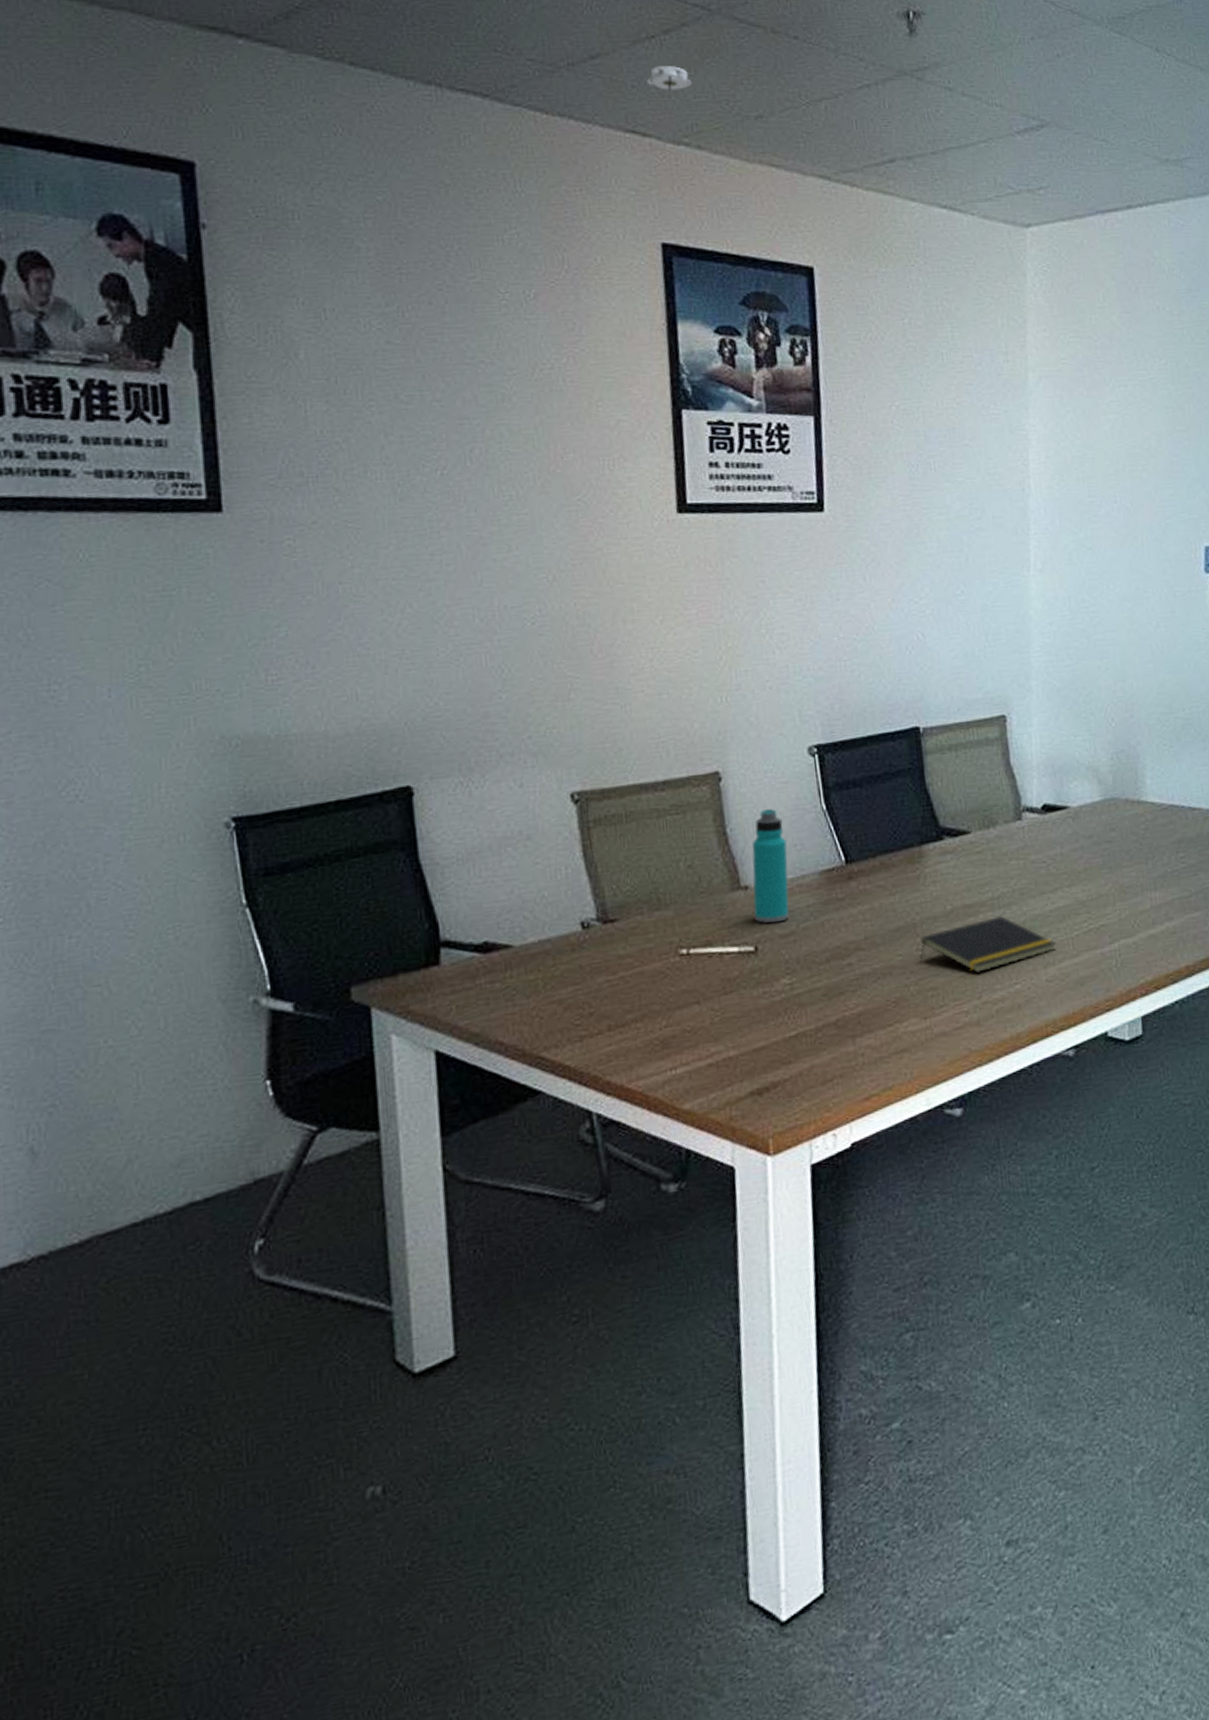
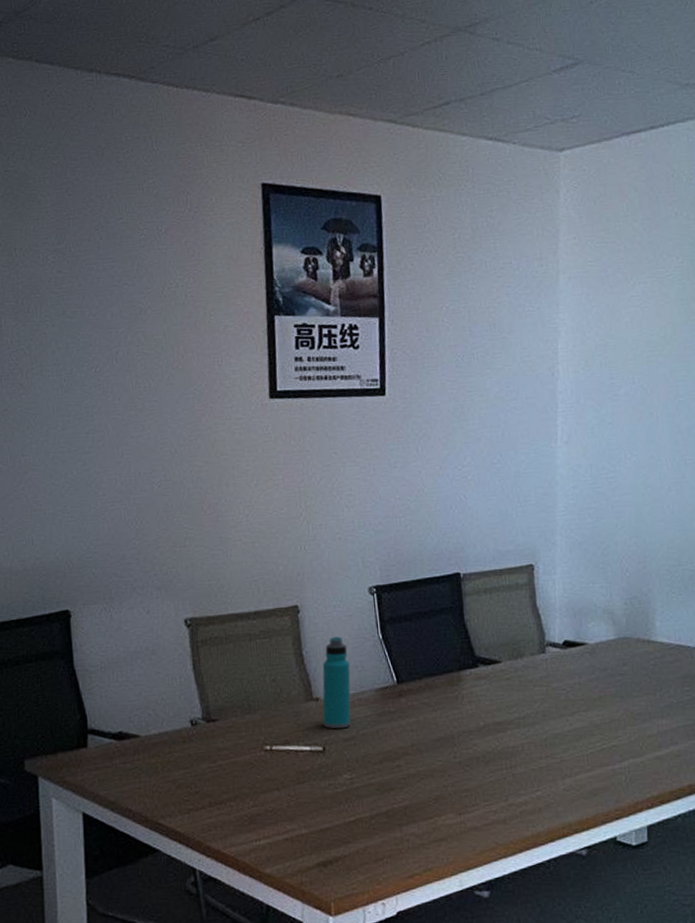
smoke detector: present [646,66,692,90] -> none [252,41,288,61]
notepad: present [920,914,1057,973] -> none [456,732,574,779]

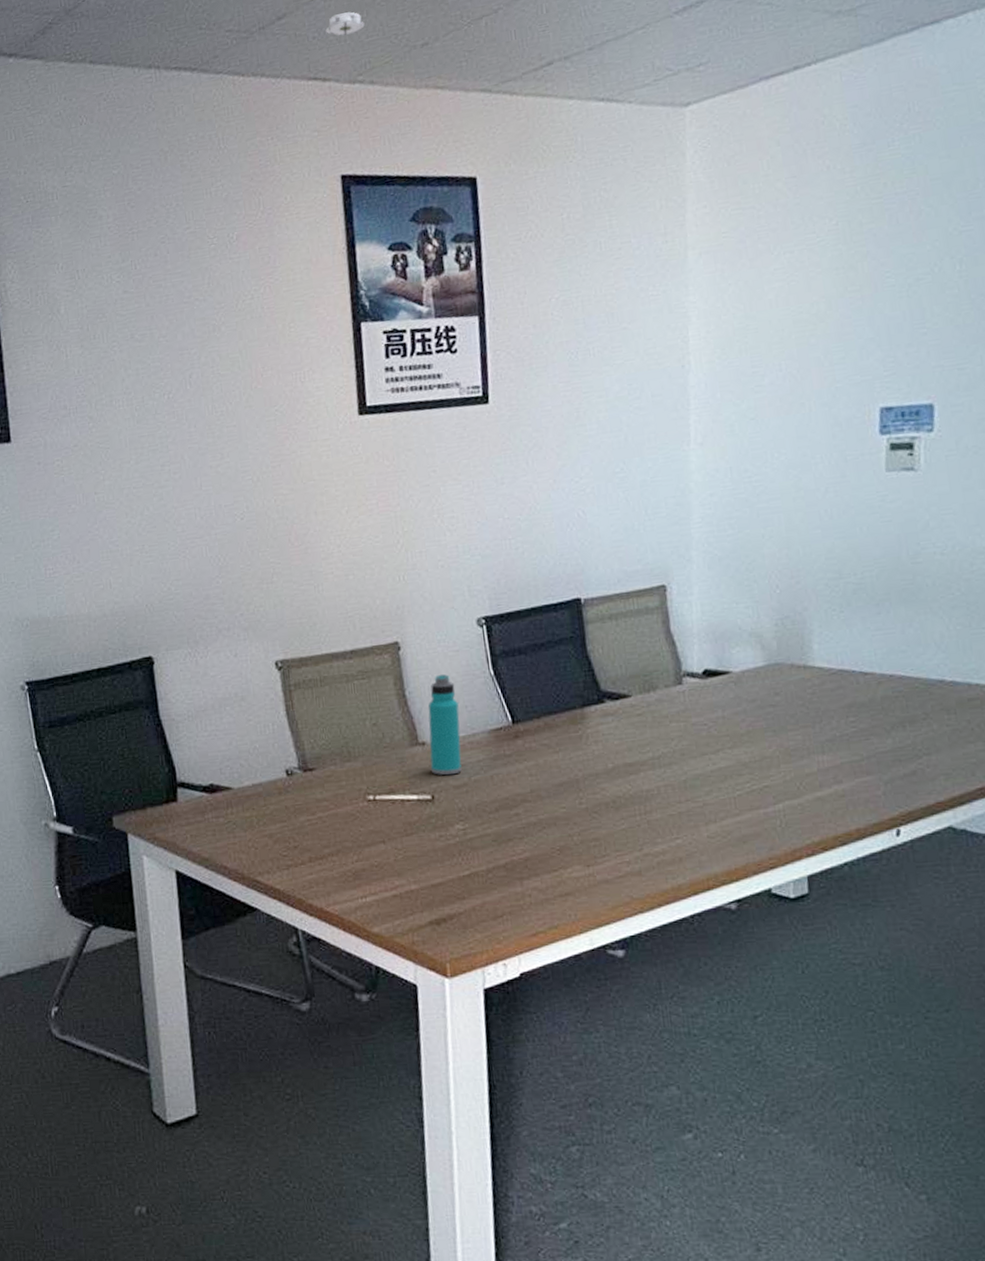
smoke detector: none [252,41,288,61] -> present [325,12,365,38]

